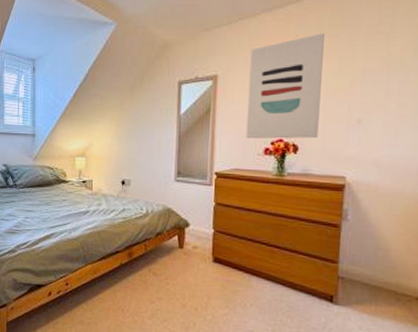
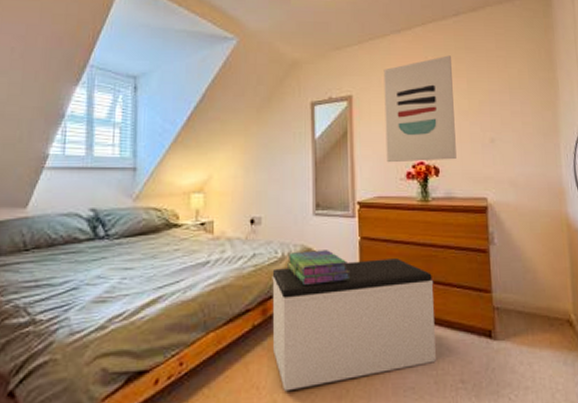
bench: none [136,222,281,317] -> present [272,259,436,392]
stack of books: none [149,210,204,239] -> present [286,250,351,285]

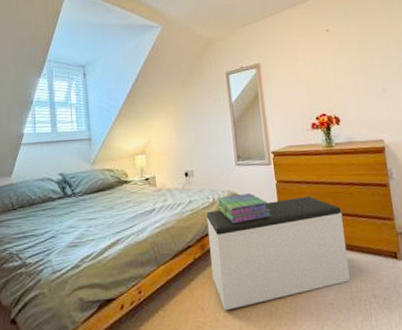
wall art: present [383,55,457,163] -> none [284,21,354,117]

